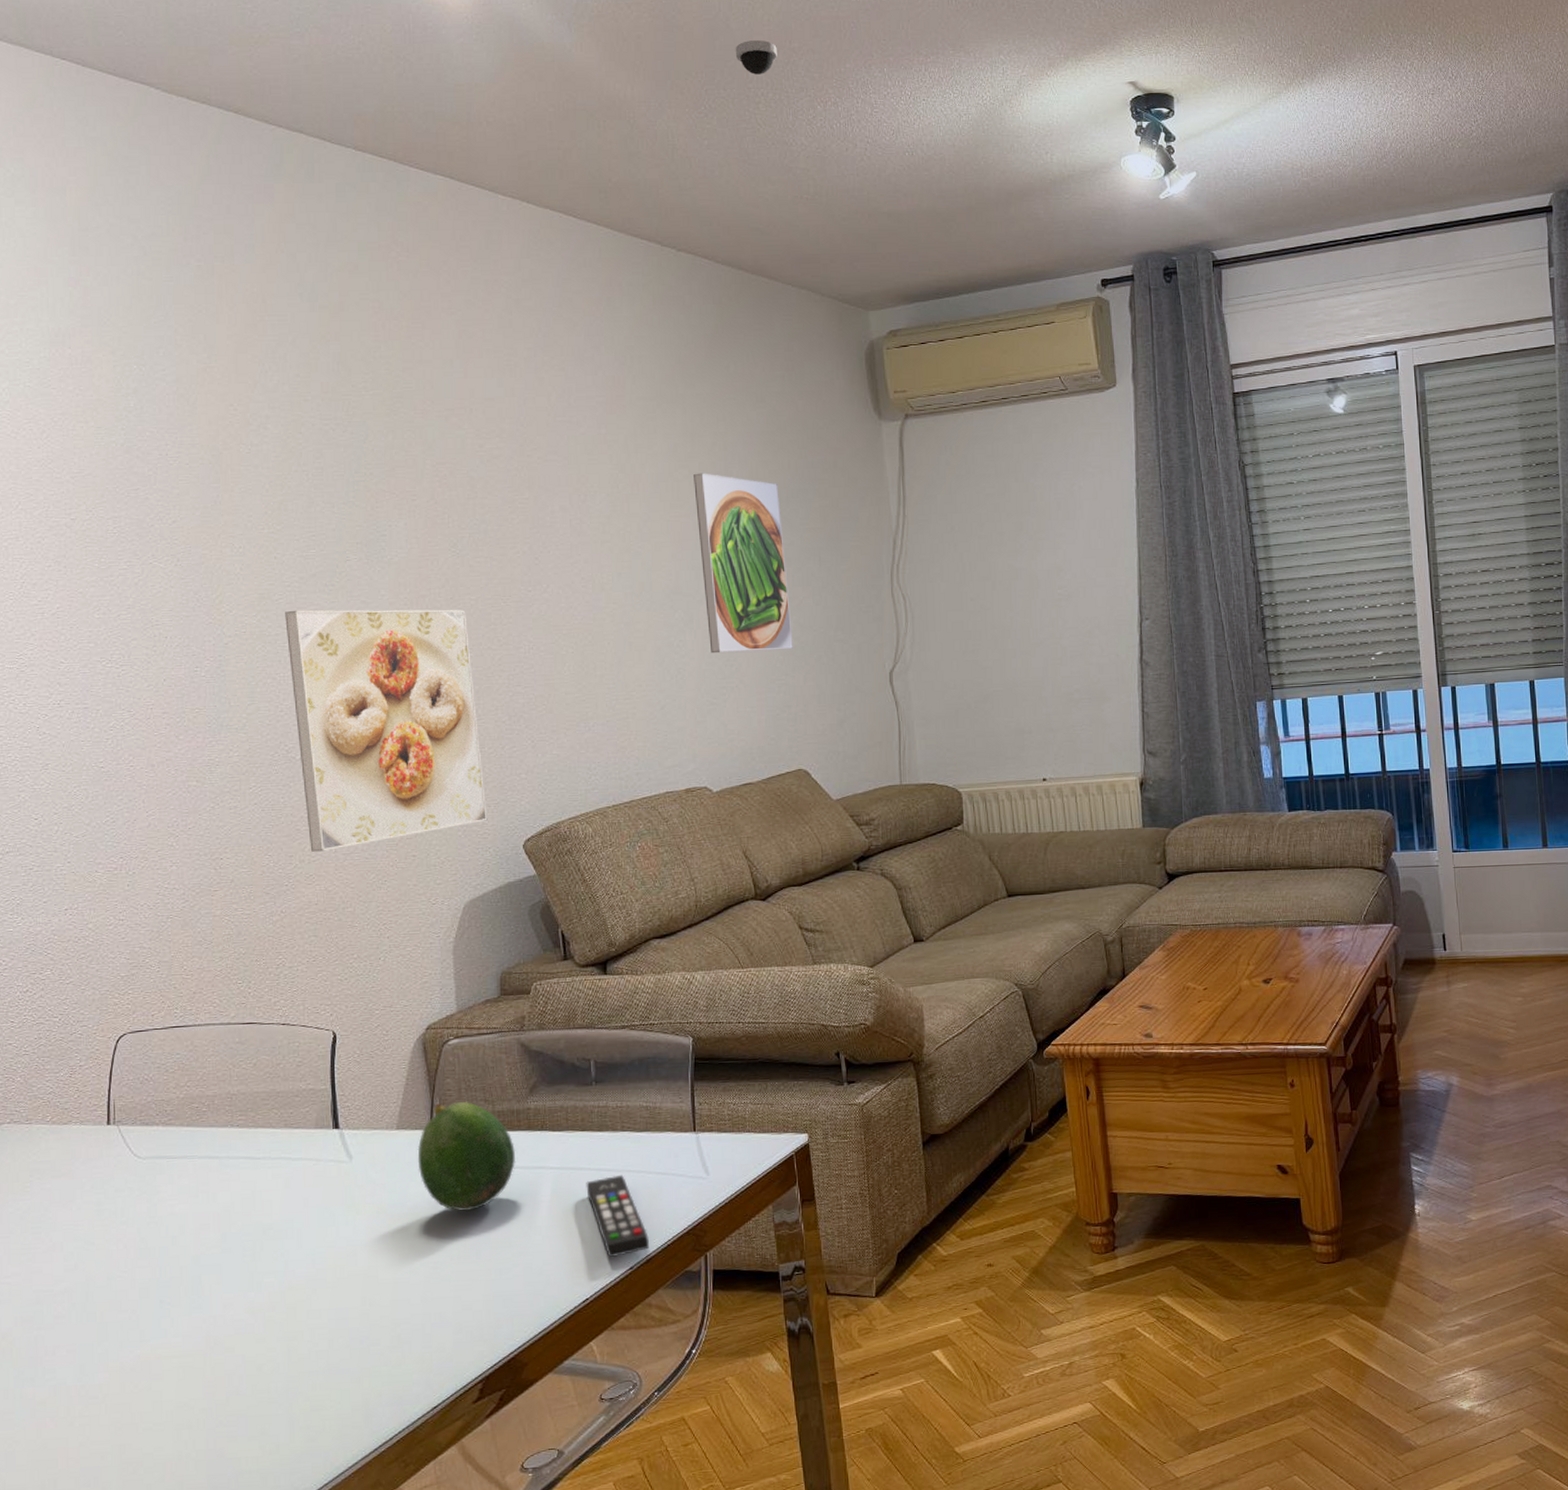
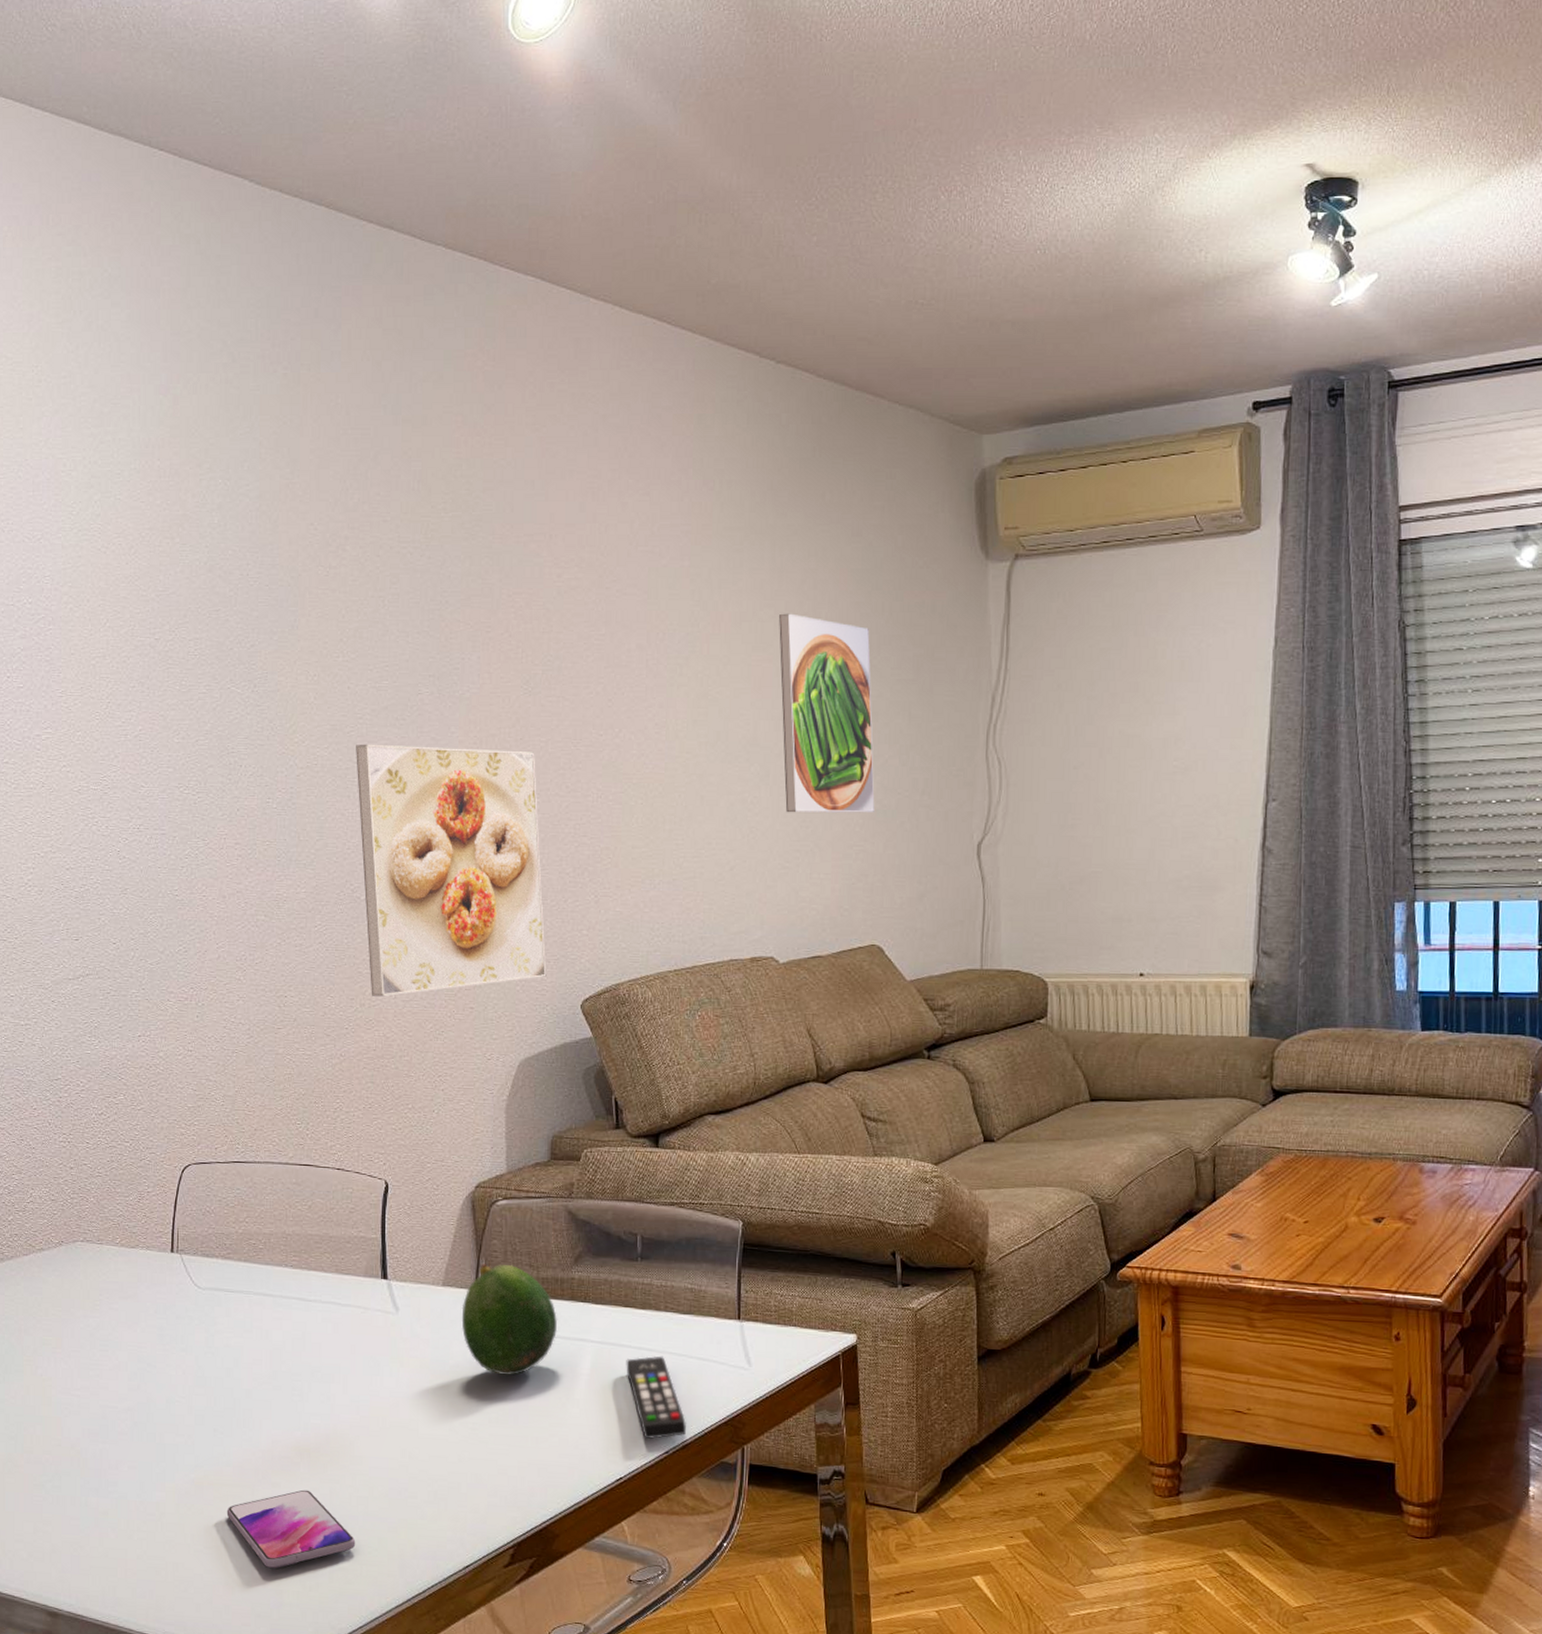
smartphone: none [177,1351,317,1437] -> present [226,1489,356,1569]
dome security camera: present [735,40,777,75] -> none [853,119,900,160]

